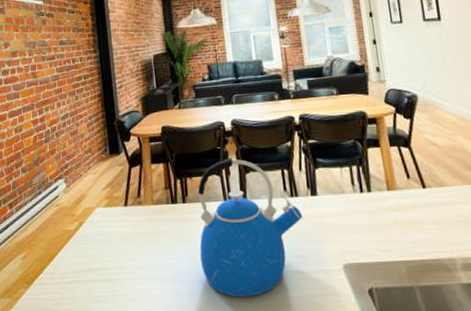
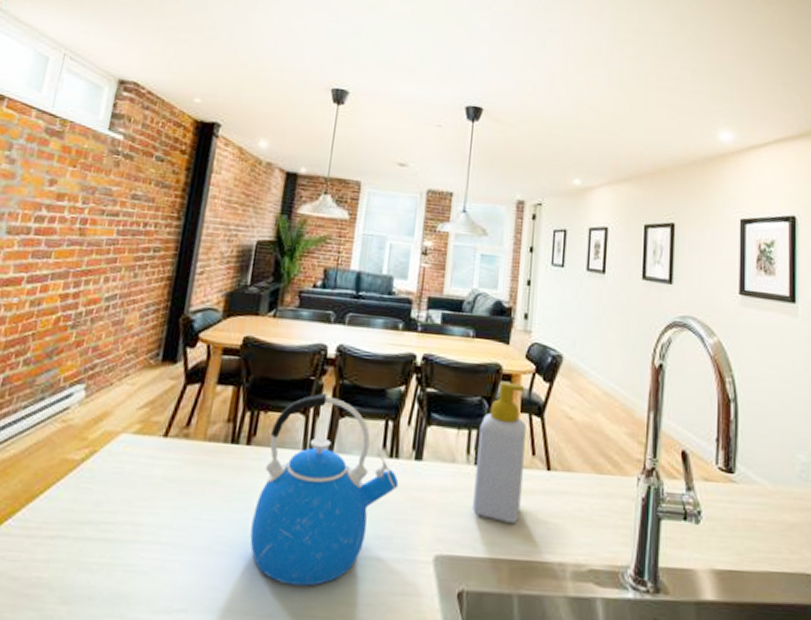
soap bottle: none [357,124,407,234] -> present [473,381,526,525]

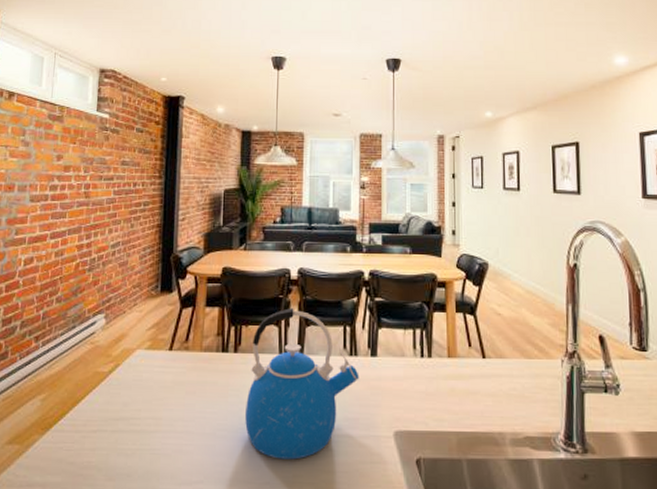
soap bottle: present [473,381,526,525] -> none [422,288,463,404]

